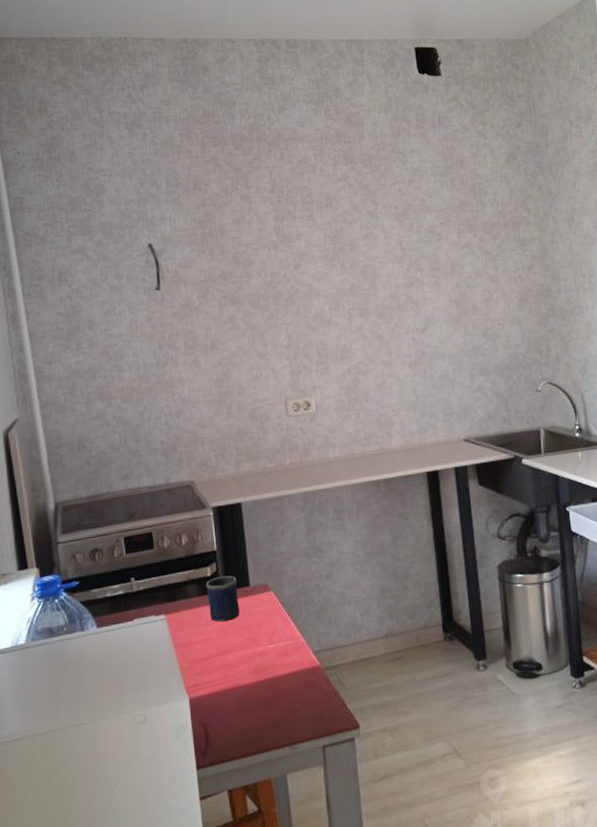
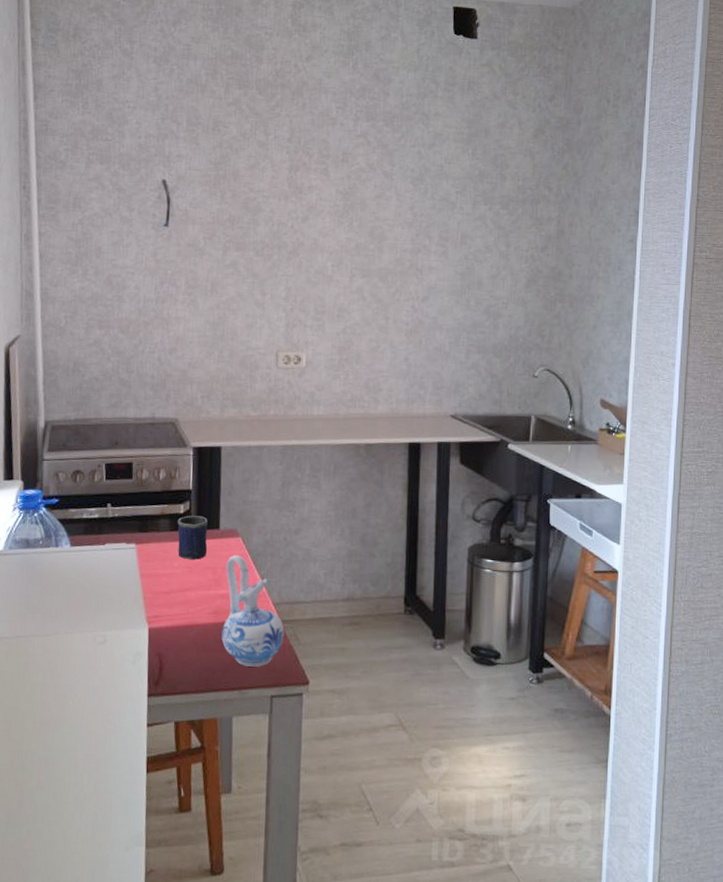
ceramic pitcher: none [261,609,329,721] -> present [221,555,284,667]

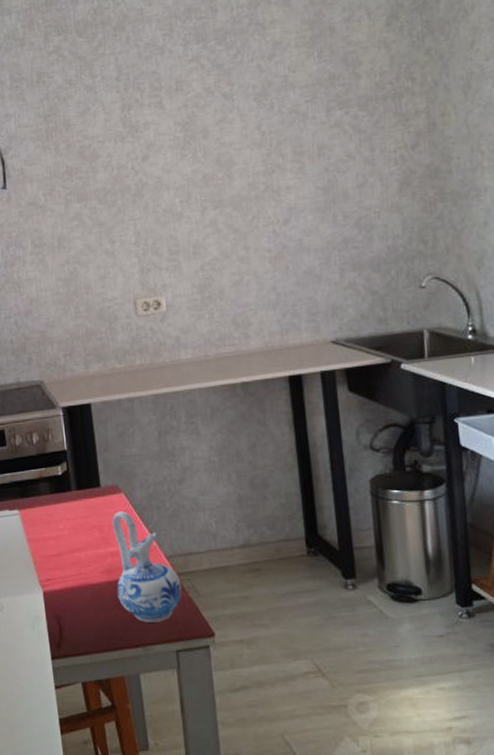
mug: present [178,515,208,559] -> none [57,476,91,520]

